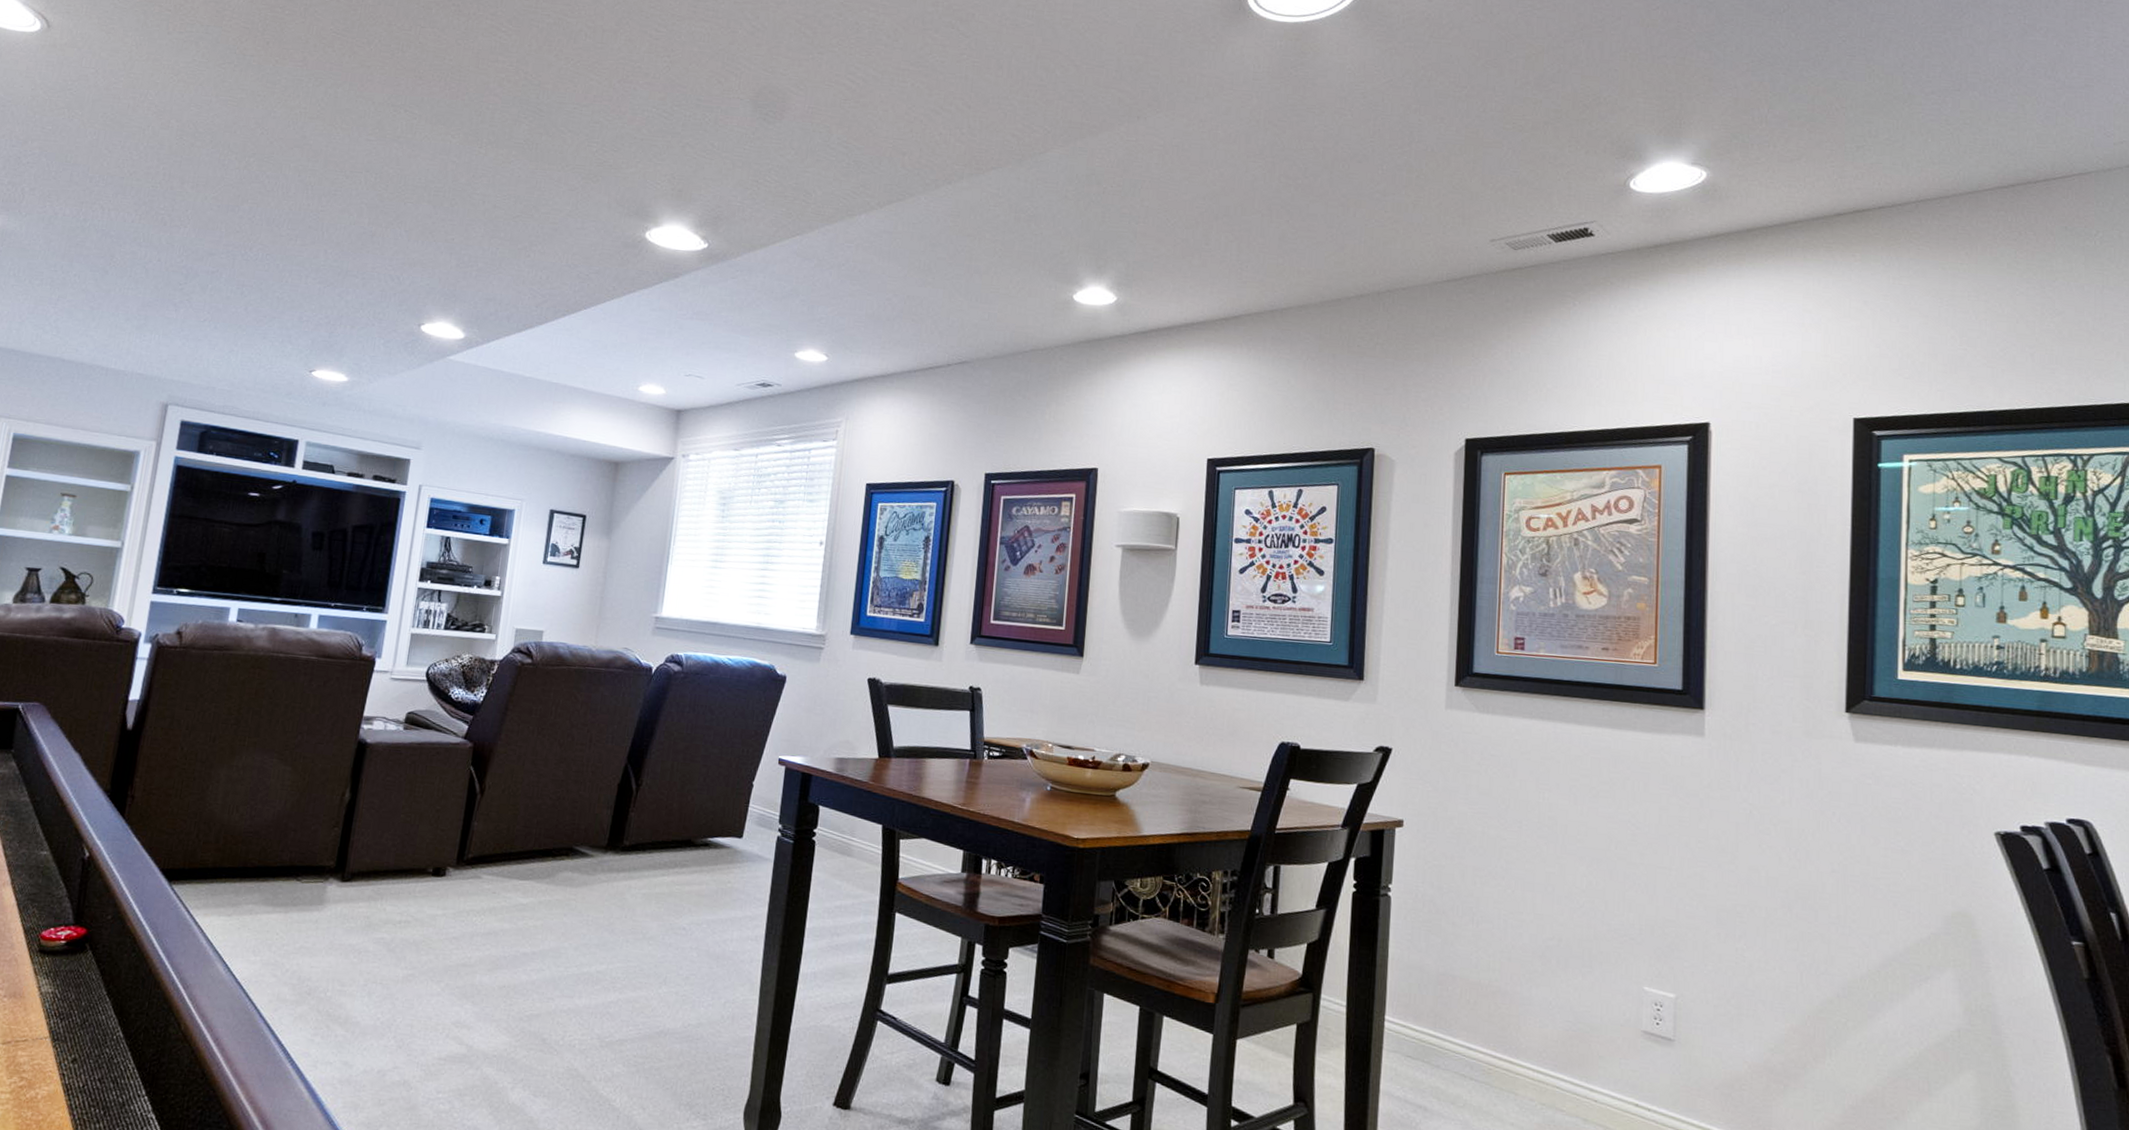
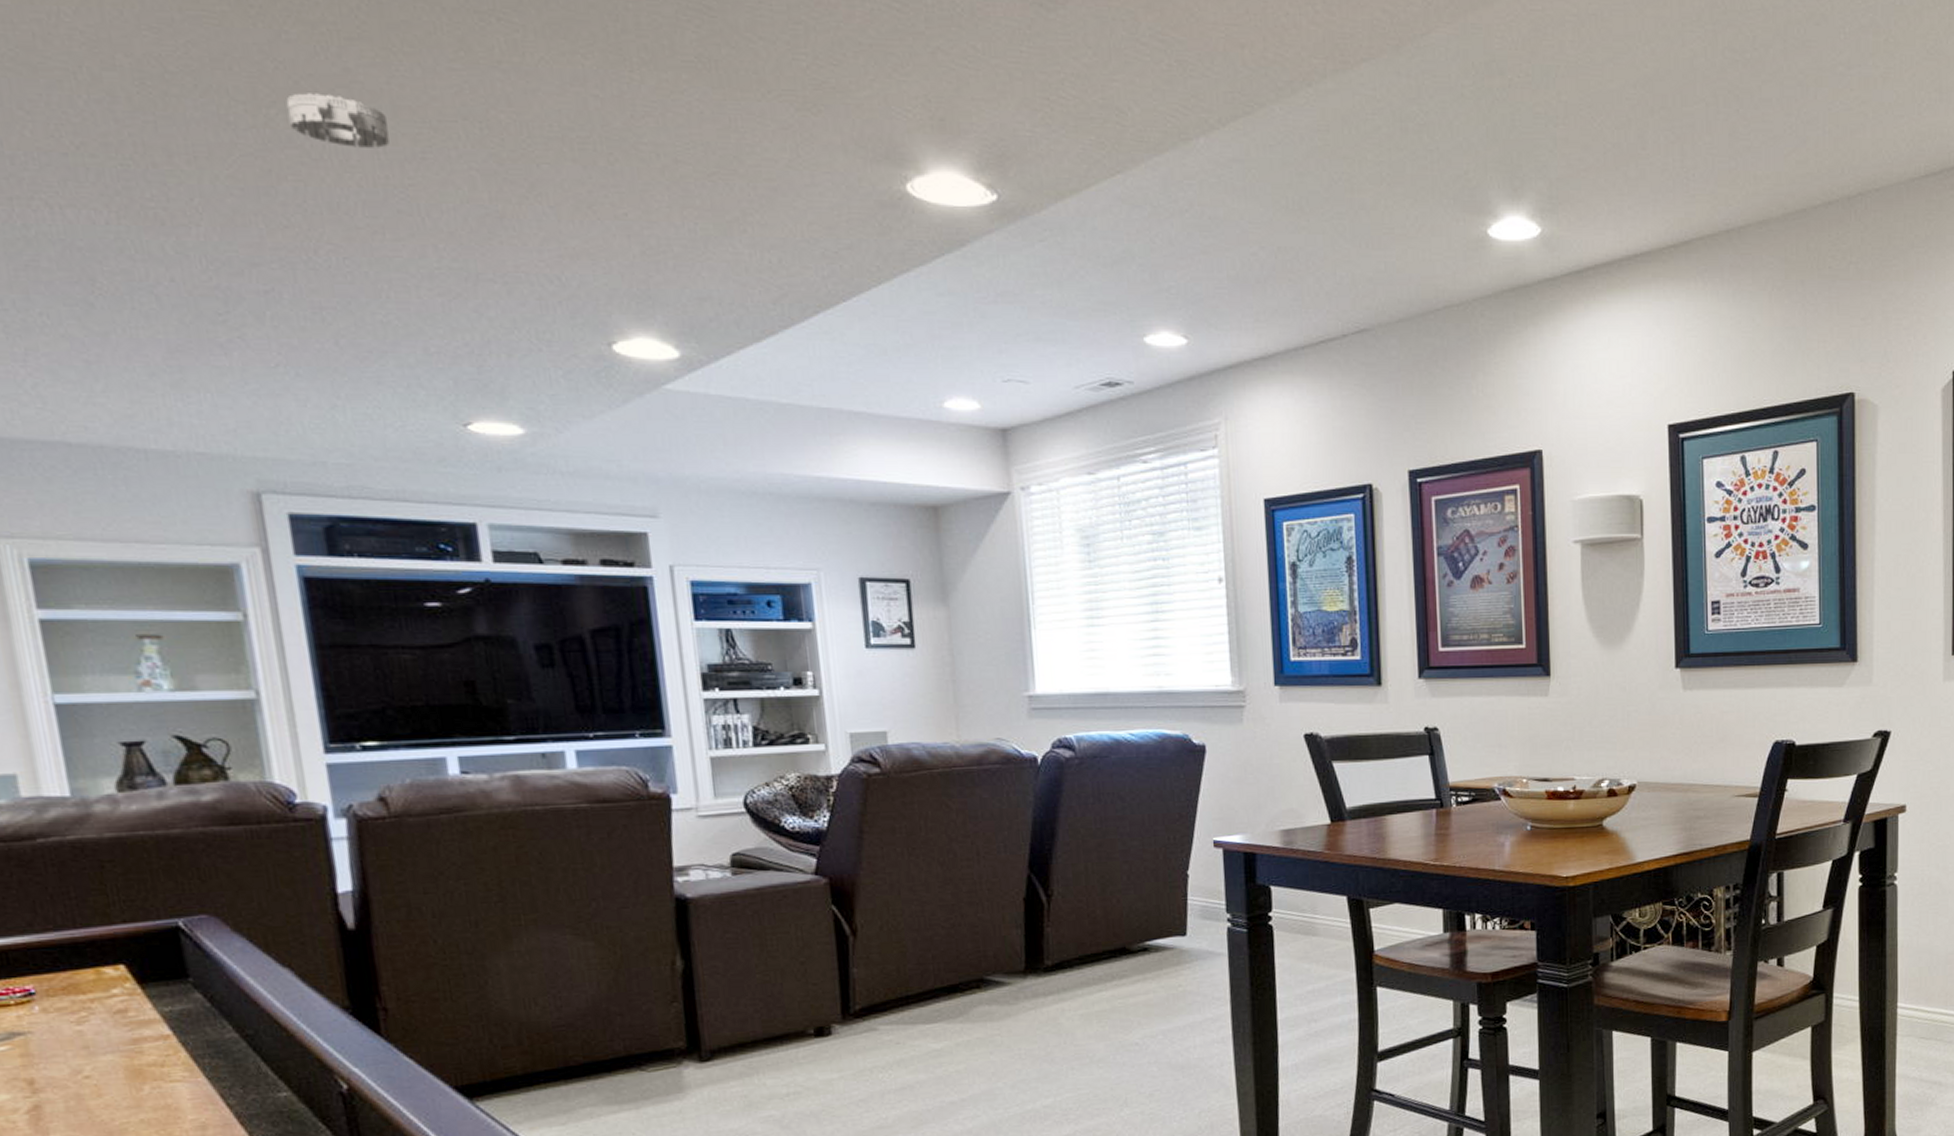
smoke detector: none [259,149,320,186] -> present [286,93,390,148]

